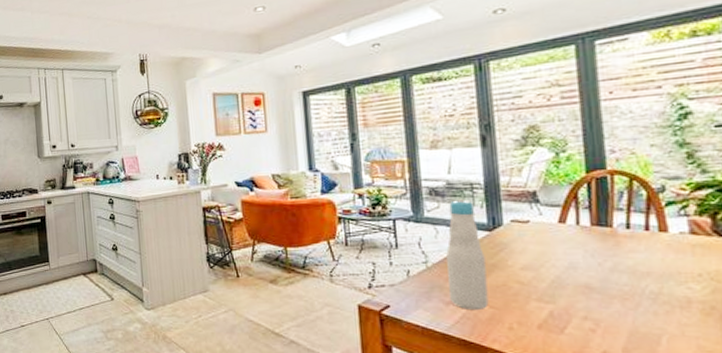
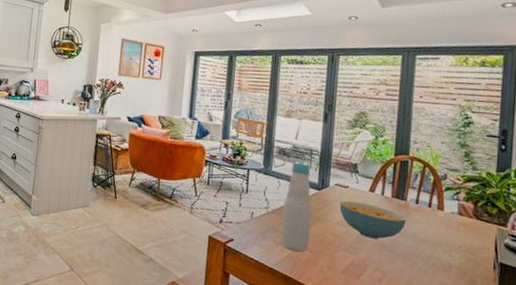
cereal bowl: none [521,238,617,281] -> present [339,200,406,239]

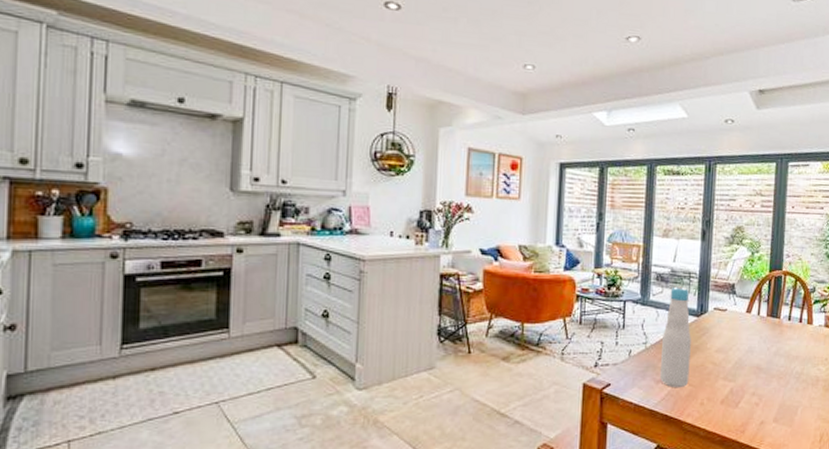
cereal bowl: present [339,200,406,239] -> none [718,324,780,362]

